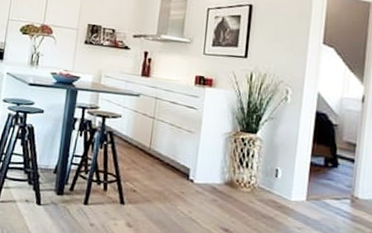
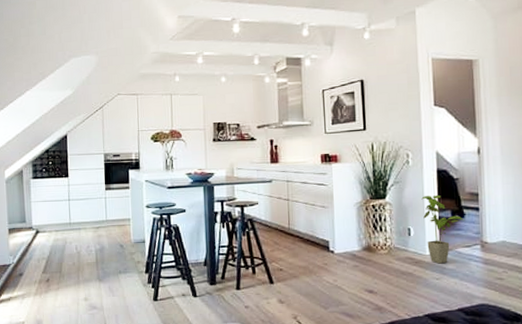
house plant: none [293,137,337,213] -> present [421,194,464,264]

